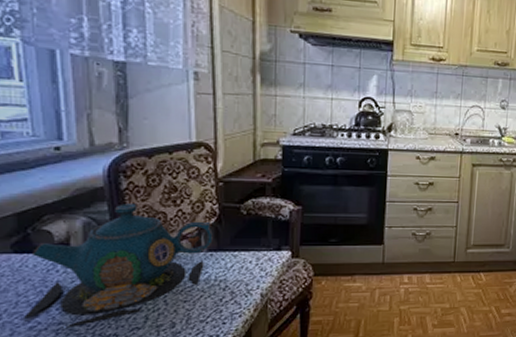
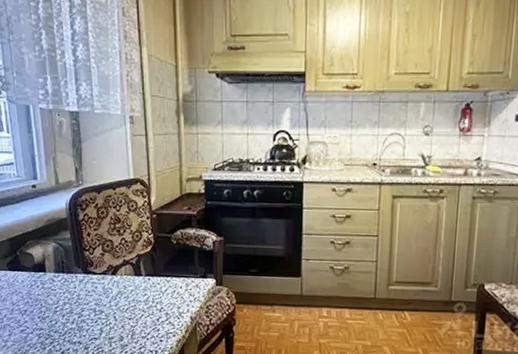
teapot: present [22,204,213,328] -> none [16,232,150,333]

